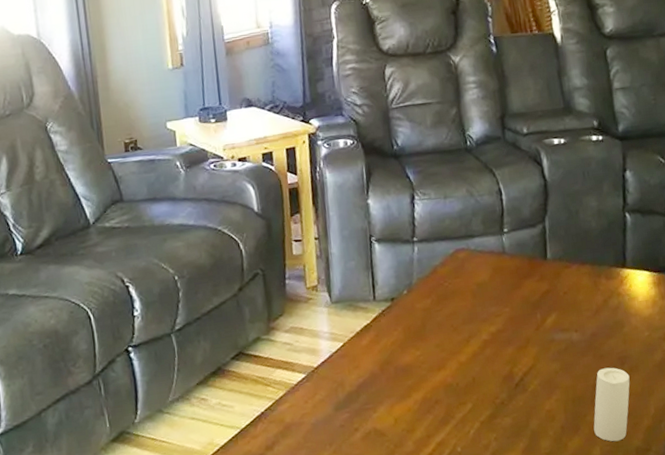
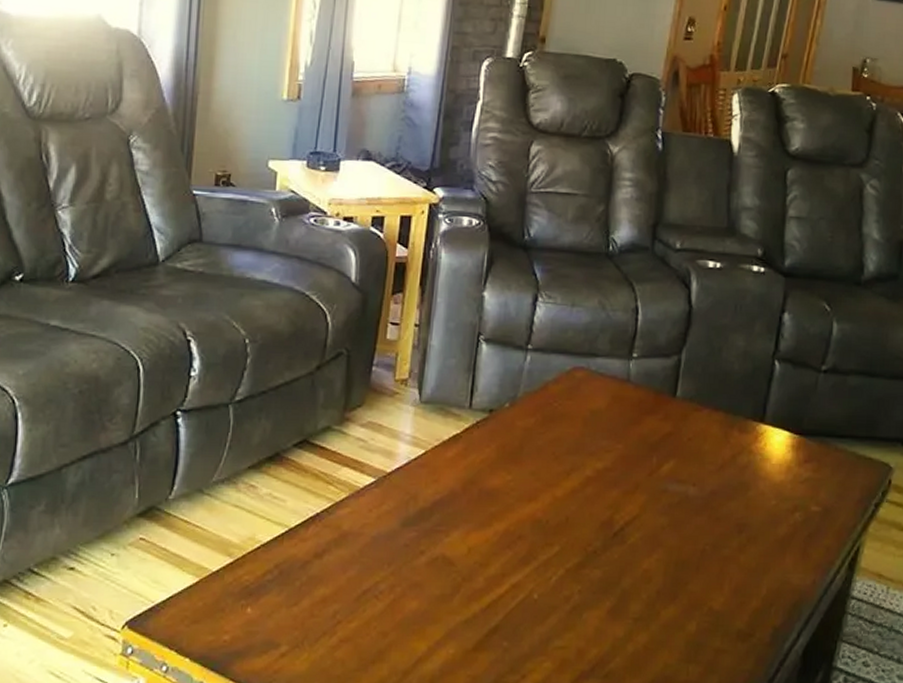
candle: present [593,367,630,442] -> none [693,533,745,619]

